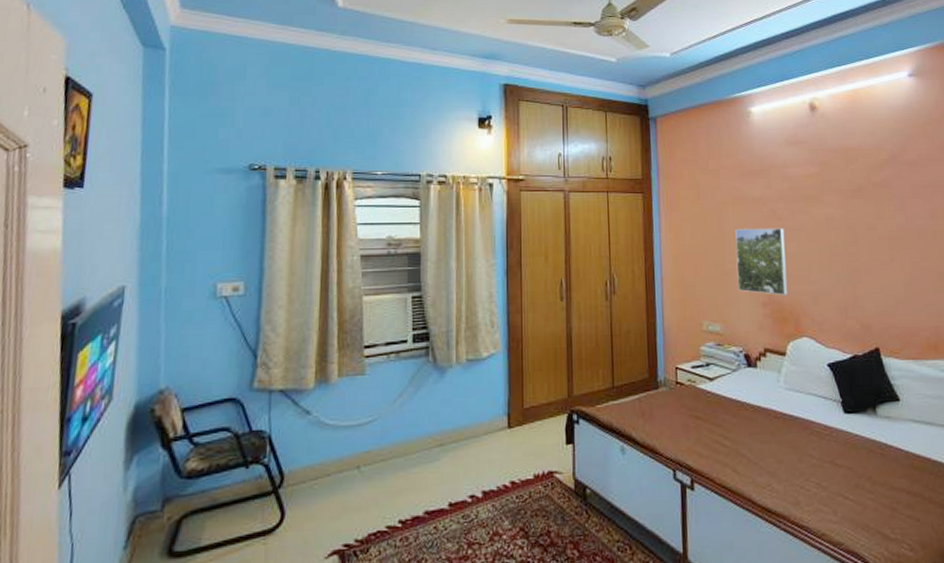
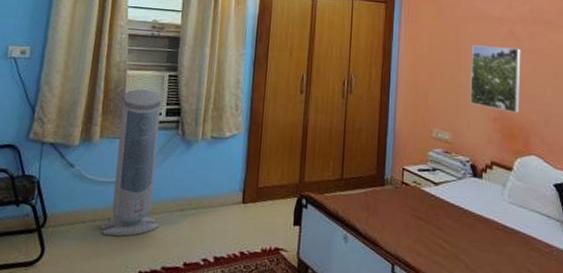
air purifier: none [349,315,417,486] -> present [100,89,162,237]

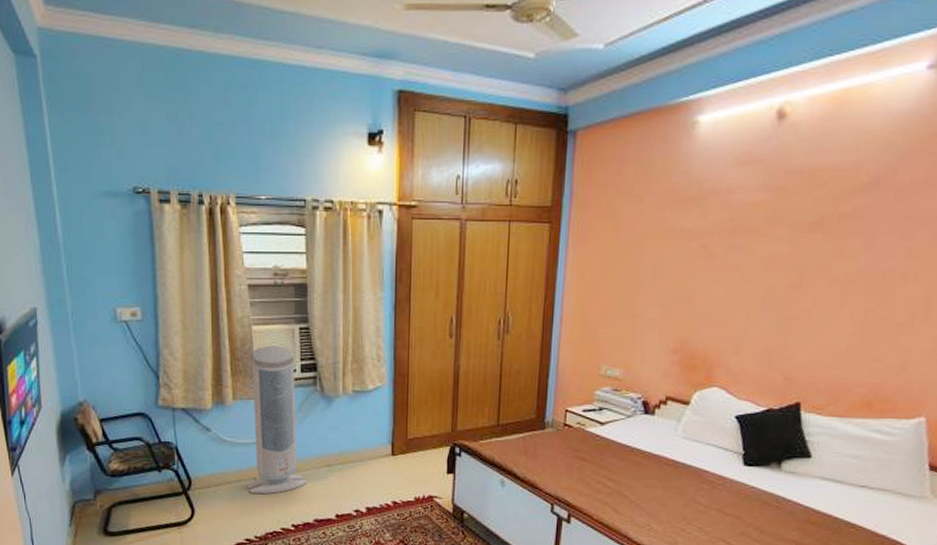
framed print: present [470,45,521,113] -> none [647,265,714,342]

